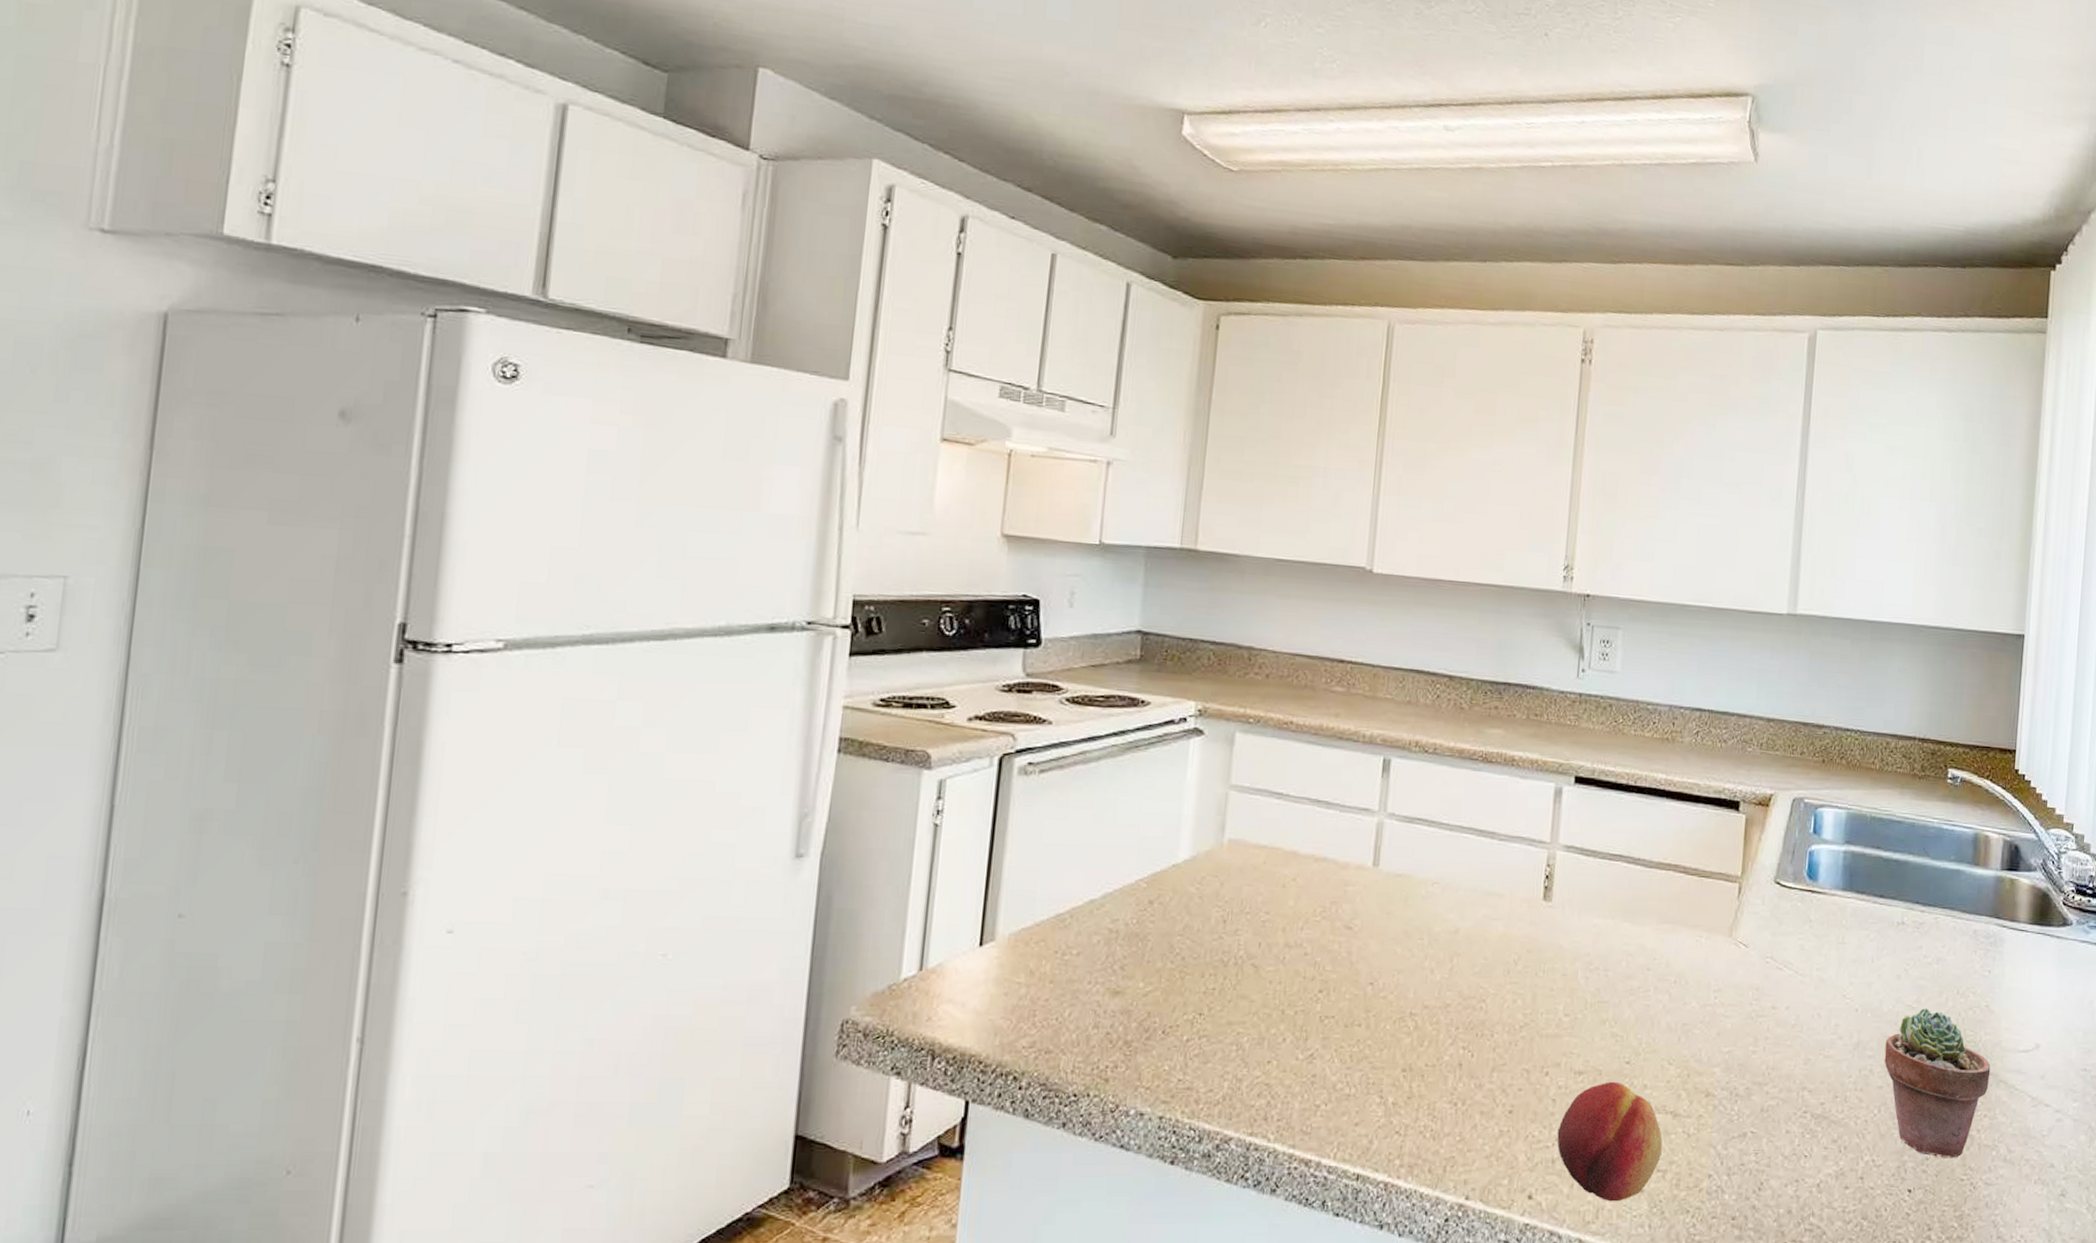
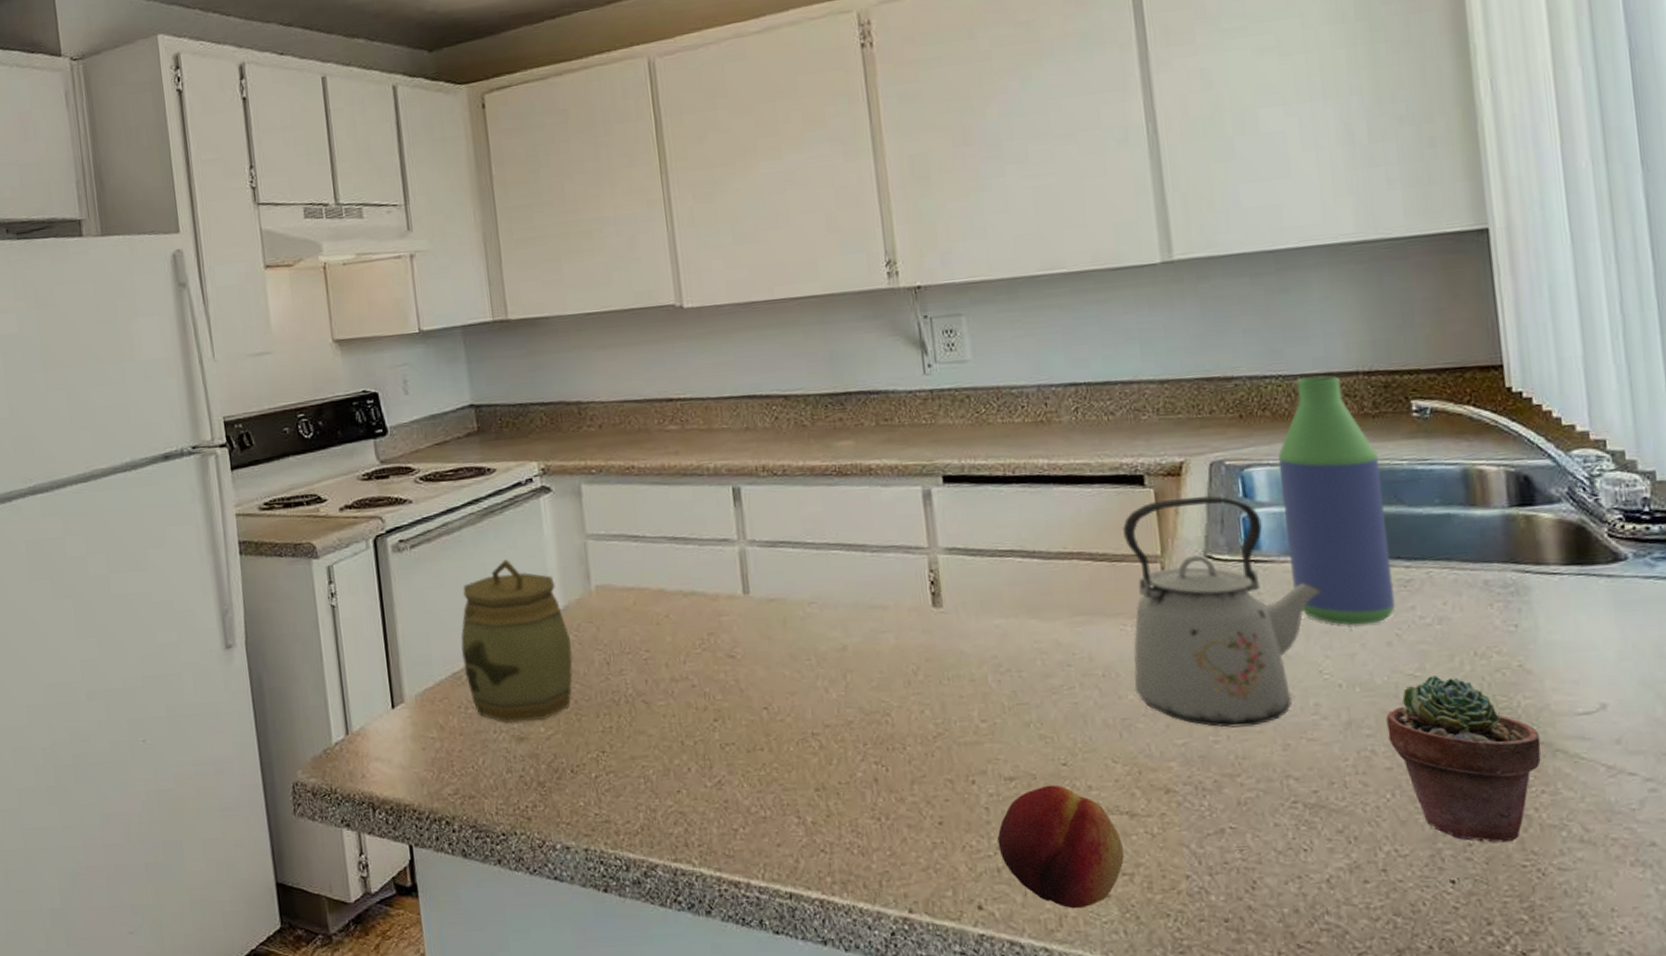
jar: none [1070,799,1192,975] -> present [461,559,573,723]
kettle: none [1698,826,1858,1040] -> present [1123,495,1322,728]
bottle: none [1836,736,1917,958] -> present [1277,376,1396,625]

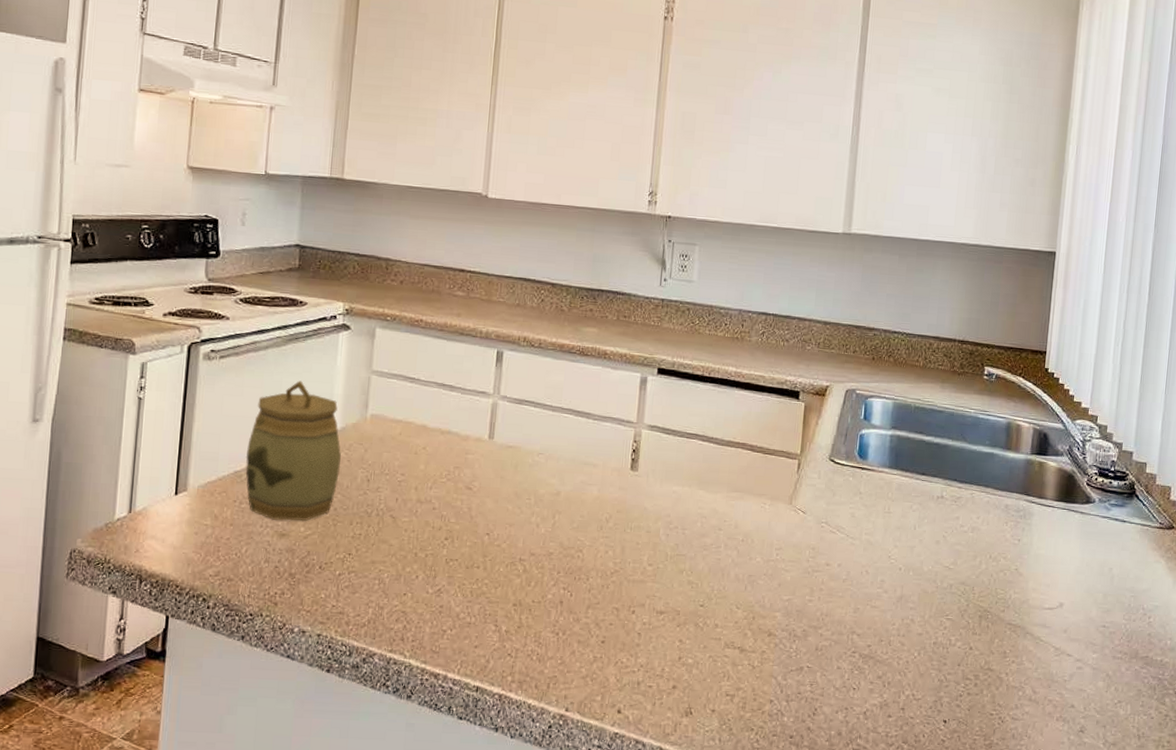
fruit: present [997,785,1124,909] -> none [642,620,731,719]
kettle: present [1123,495,1322,728] -> none [762,412,902,592]
bottle: present [1277,376,1396,625] -> none [883,337,956,526]
potted succulent: present [1386,676,1541,843] -> none [924,569,1019,696]

